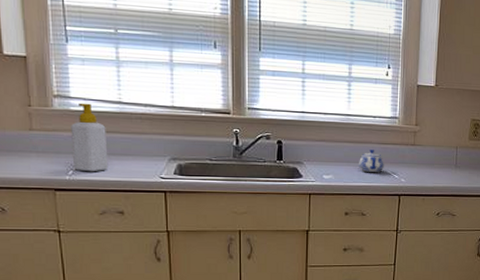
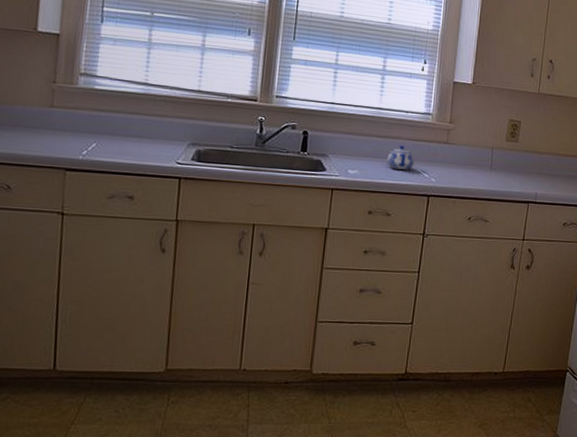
soap bottle: present [71,103,109,172] -> none [88,82,128,153]

